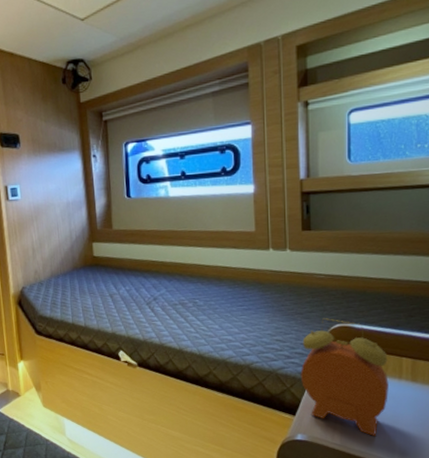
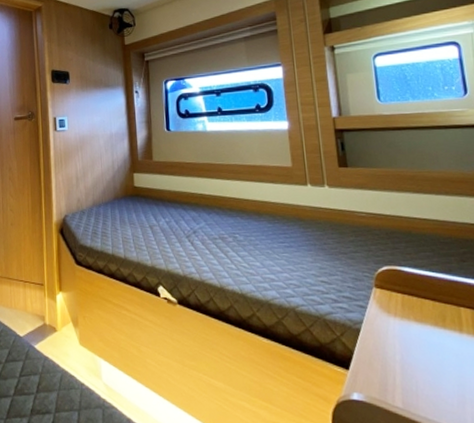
alarm clock: present [300,318,389,437] -> none [349,259,451,401]

